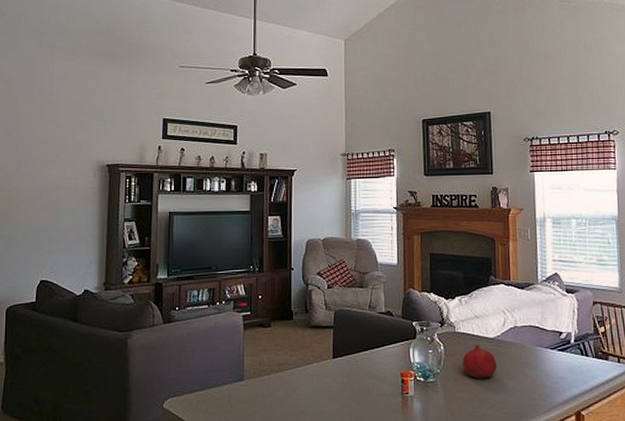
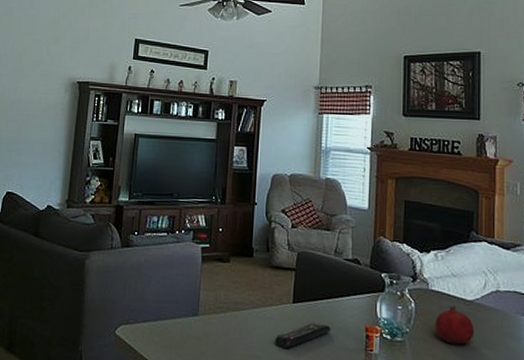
remote control: none [318,374,369,402] -> present [275,322,331,350]

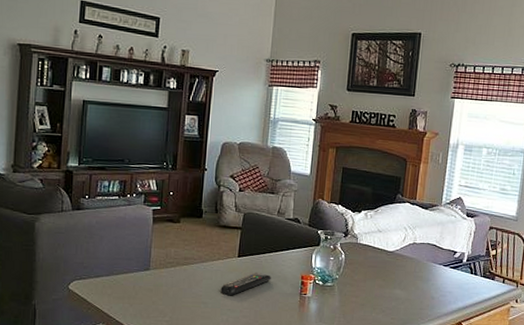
fruit: present [434,305,475,345] -> none [360,255,393,287]

